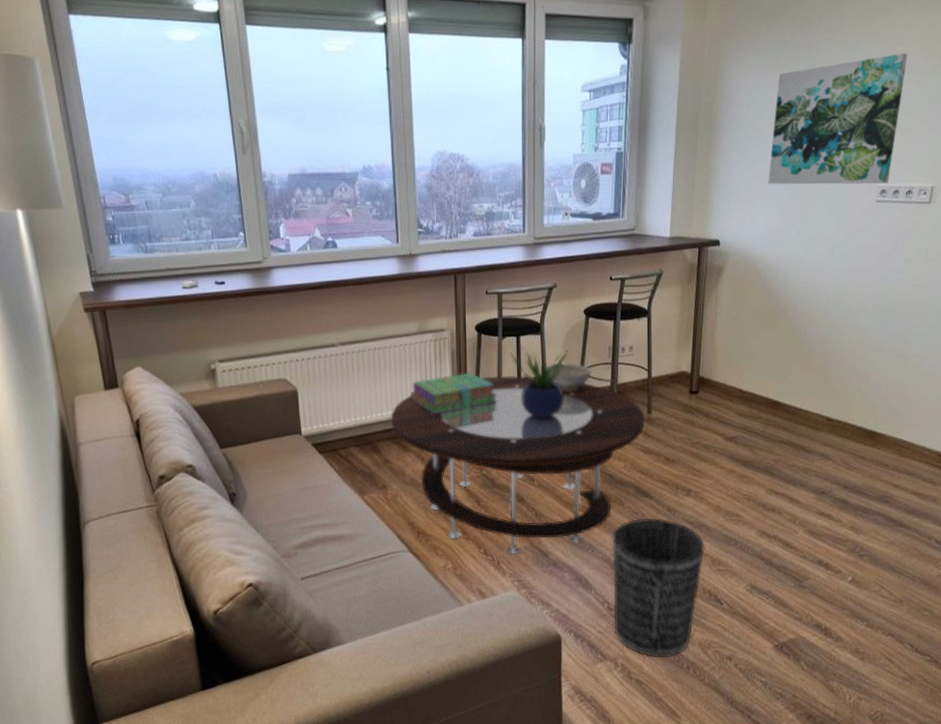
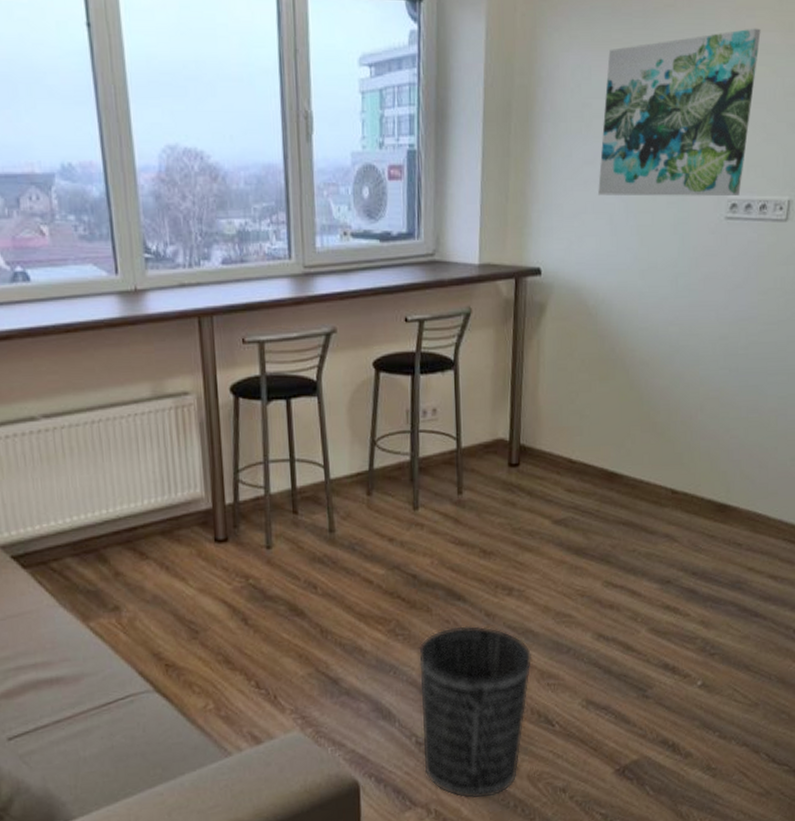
coffee table: present [391,375,644,554] -> none [120,451,454,685]
stack of books: present [410,373,497,415] -> none [146,450,264,509]
potted plant: present [510,350,568,417] -> none [279,416,355,506]
decorative bowl: present [545,362,592,391] -> none [325,432,386,470]

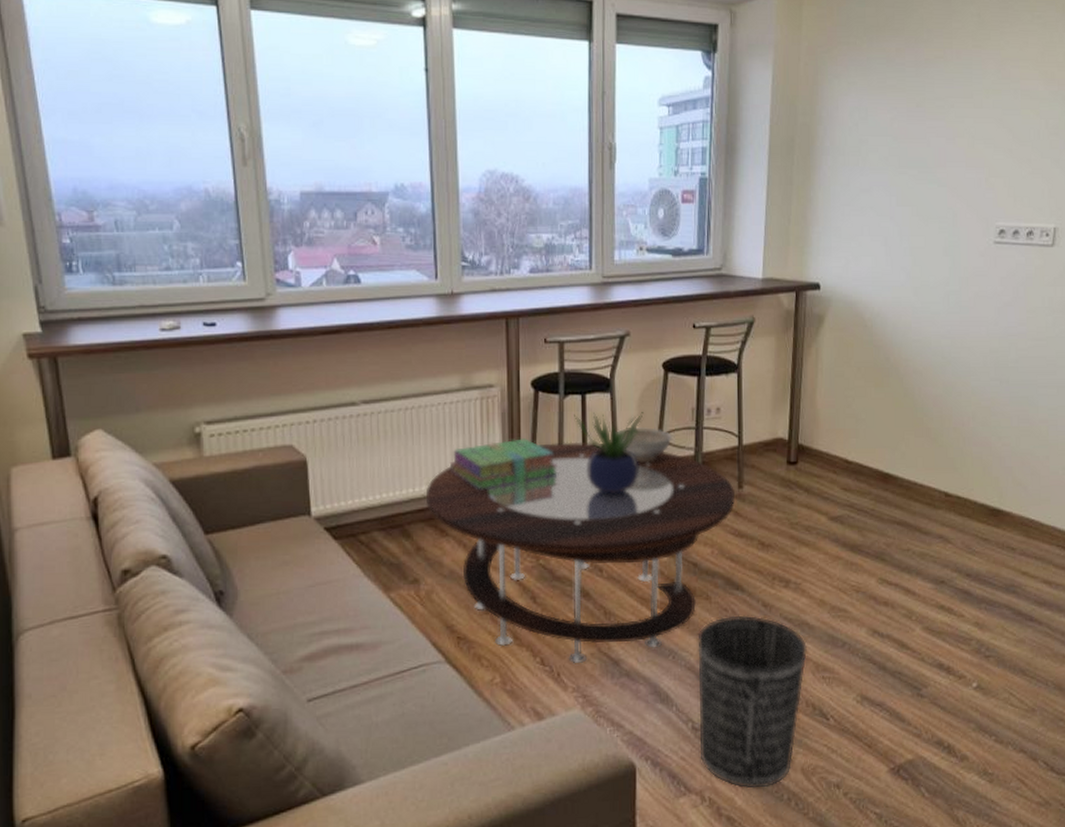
coffee table: none [120,451,454,685] -> present [425,442,735,663]
stack of books: none [146,450,264,509] -> present [450,438,558,491]
potted plant: none [279,416,355,506] -> present [574,412,644,493]
decorative bowl: none [325,432,386,470] -> present [616,426,672,461]
wall art: present [598,28,761,196] -> none [874,76,1025,222]

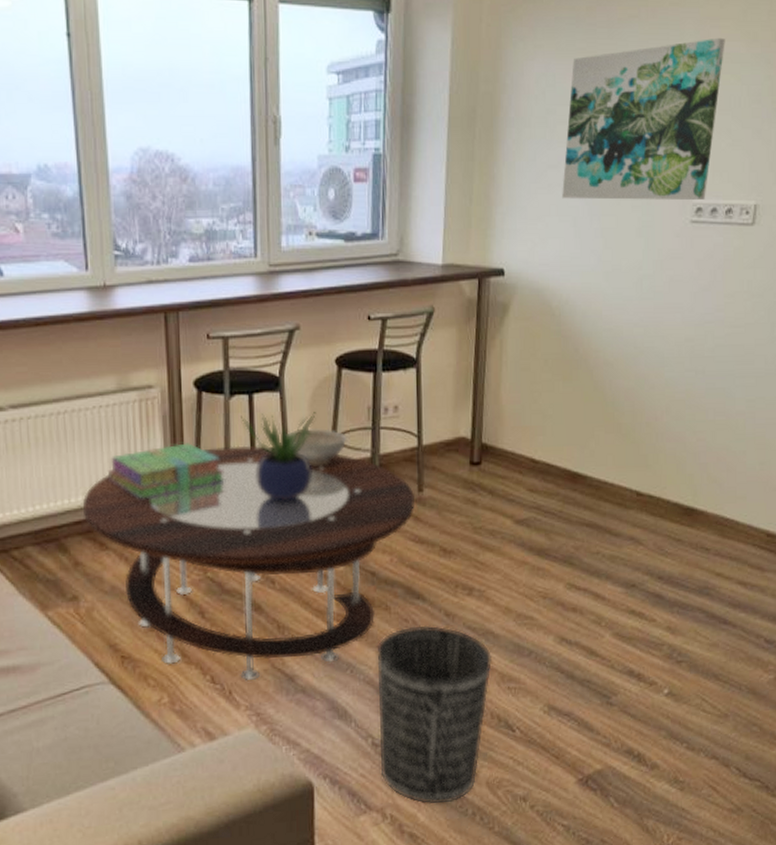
wall art: none [874,76,1025,222] -> present [562,37,725,200]

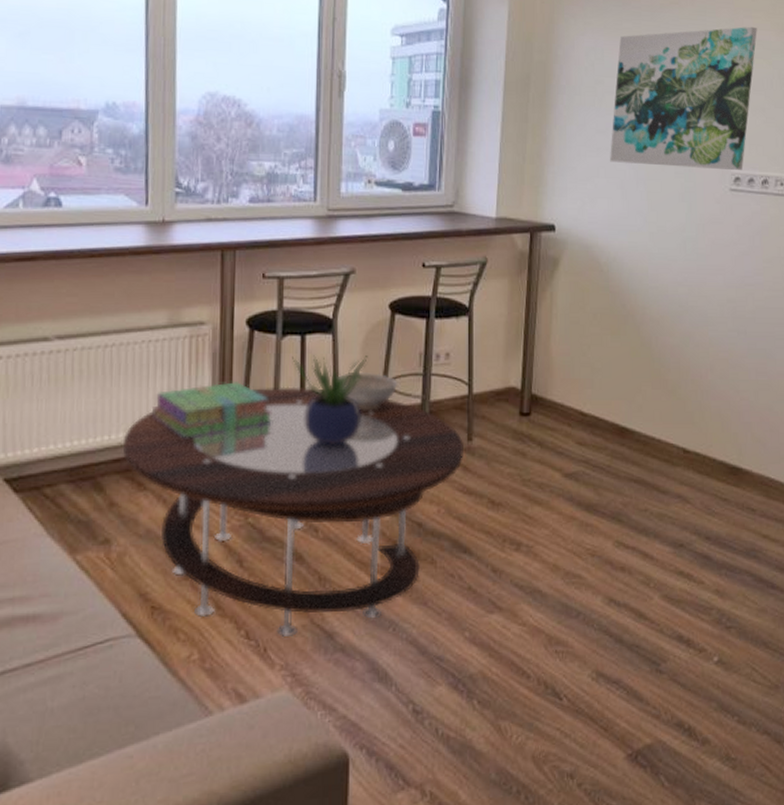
wastebasket: present [377,625,493,805] -> none [421,581,540,781]

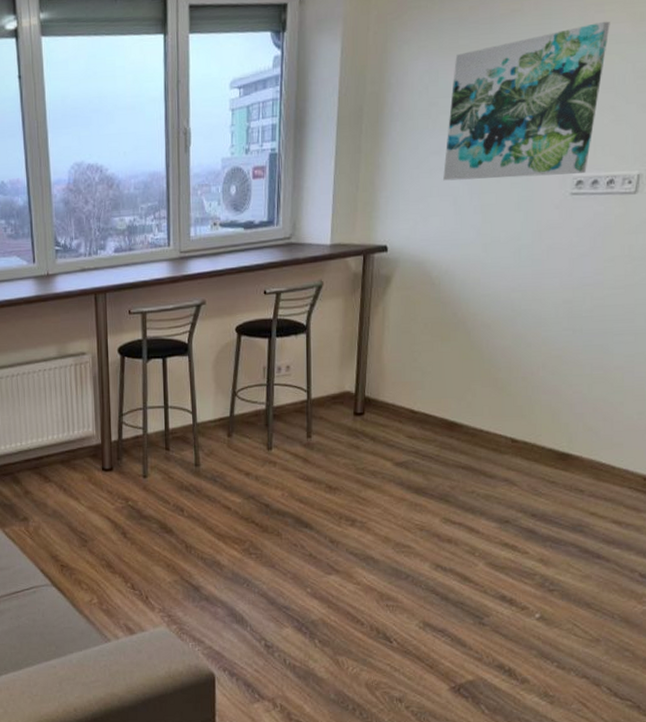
coffee table: present [122,386,463,637] -> none [31,399,304,588]
stack of books: present [152,382,272,439] -> none [51,398,143,443]
potted plant: present [292,355,368,444] -> none [156,372,219,444]
decorative bowl: present [337,371,398,410] -> none [194,385,245,416]

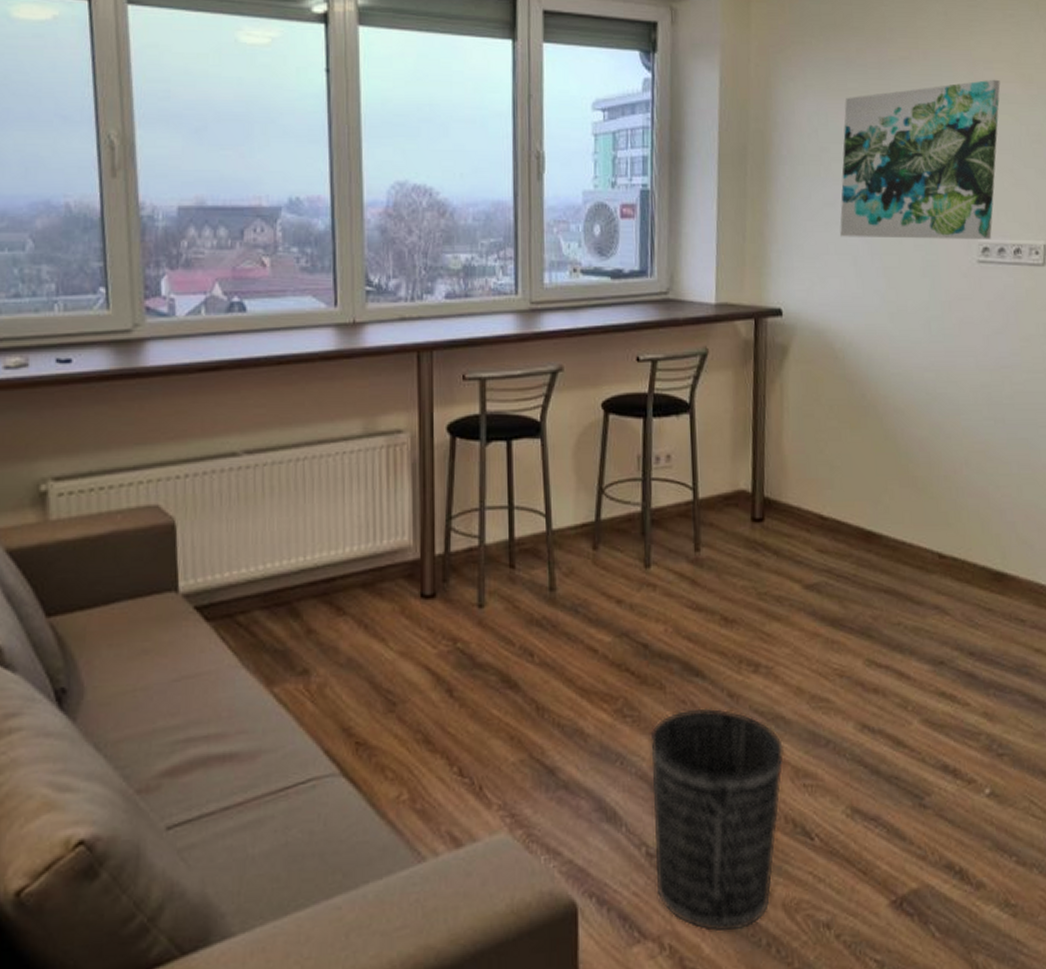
wastebasket: none [269,550,373,699] -> present [650,708,785,932]

